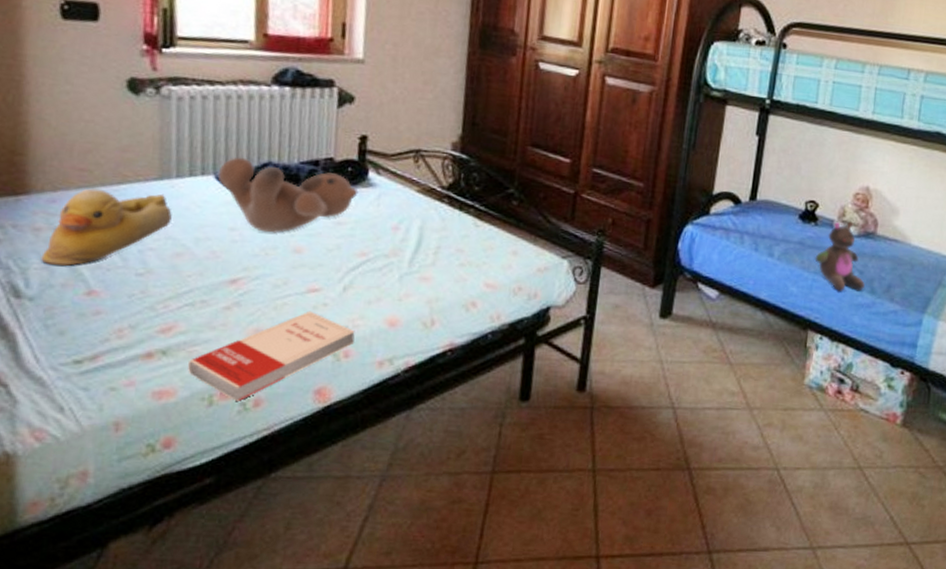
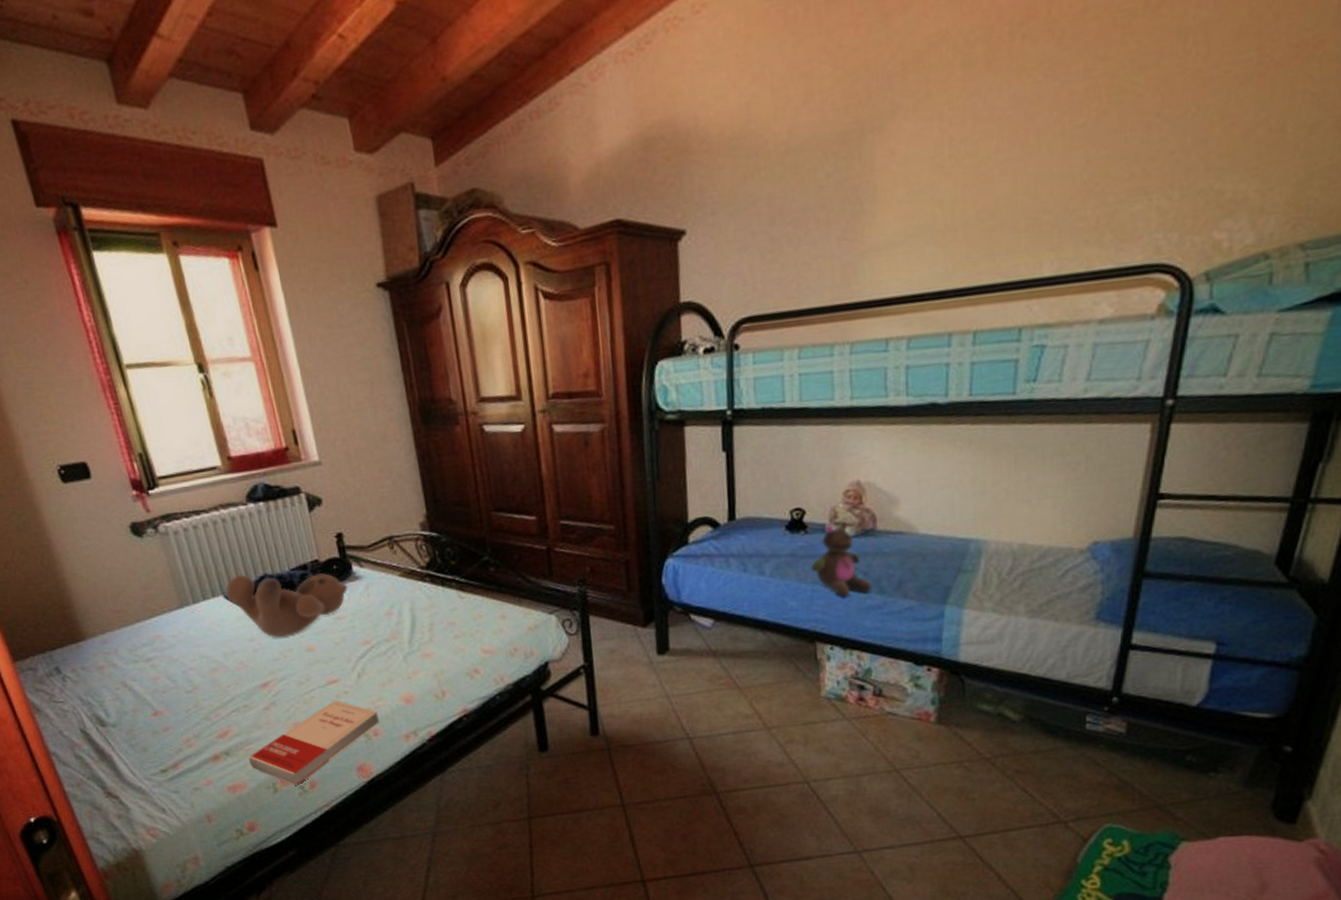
rubber duck: present [41,188,172,267] -> none [110,619,200,696]

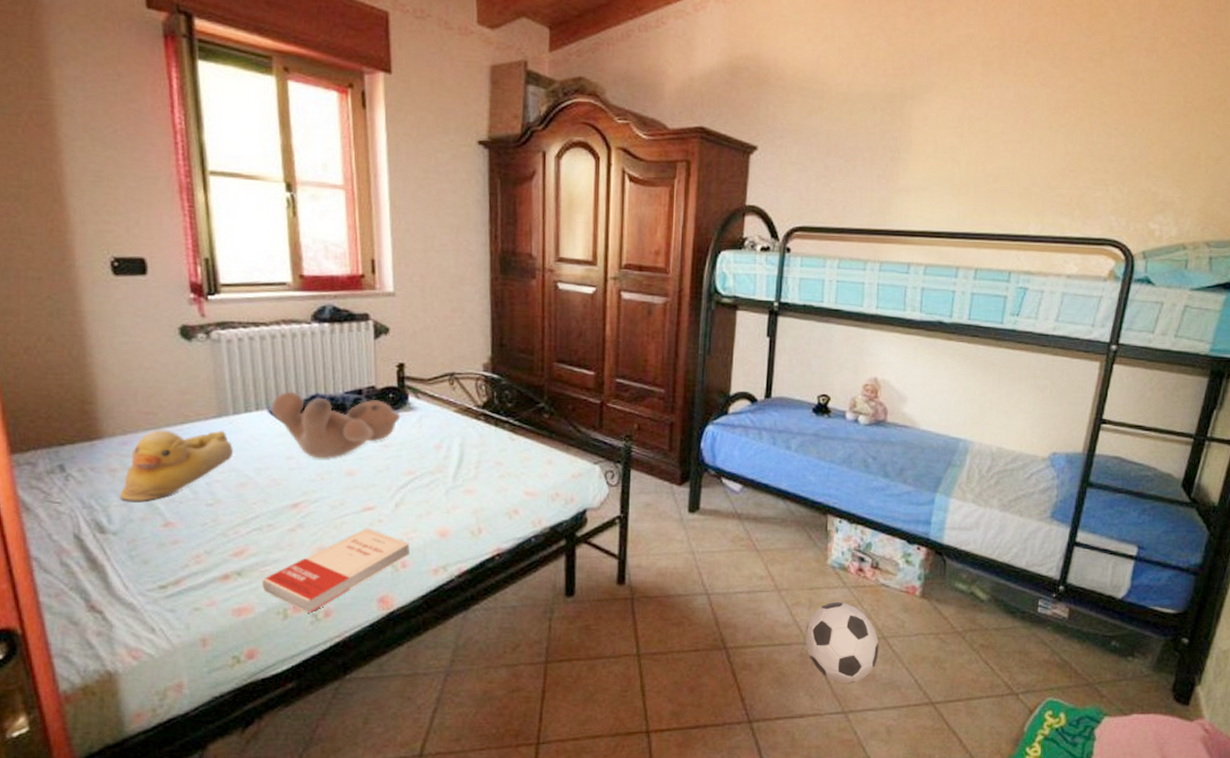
rubber duck: none [110,619,200,696] -> present [119,429,233,502]
soccer ball: none [803,735,892,821] -> present [805,602,879,683]
stuffed bear: present [810,521,872,597] -> none [830,411,878,477]

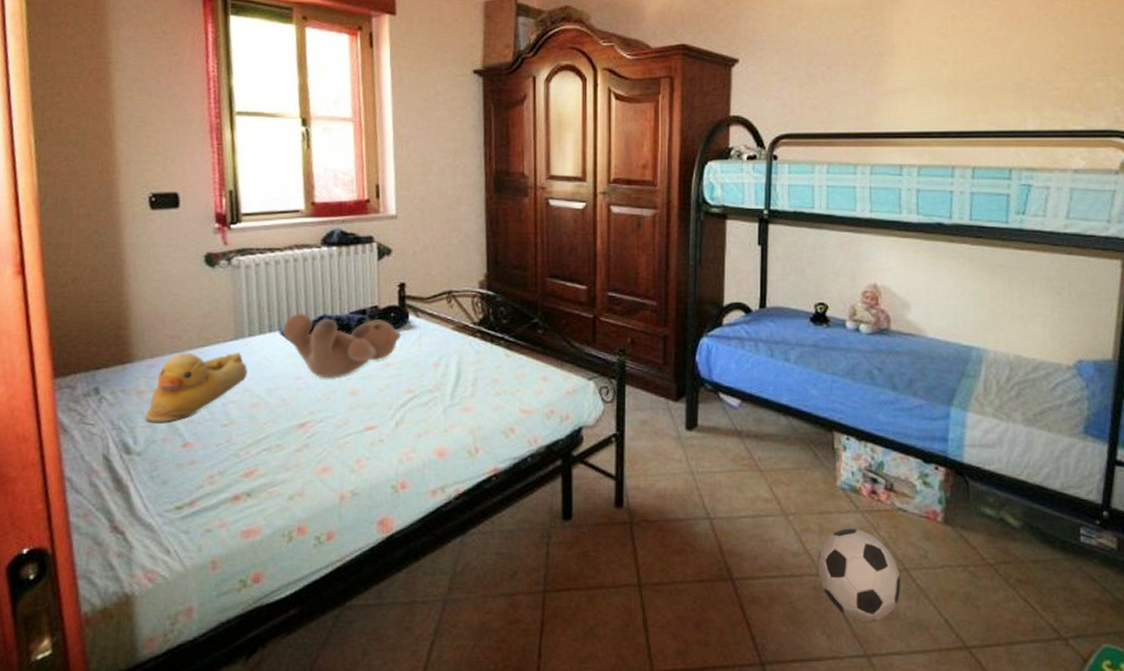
book: present [261,527,410,613] -> none [268,447,409,535]

